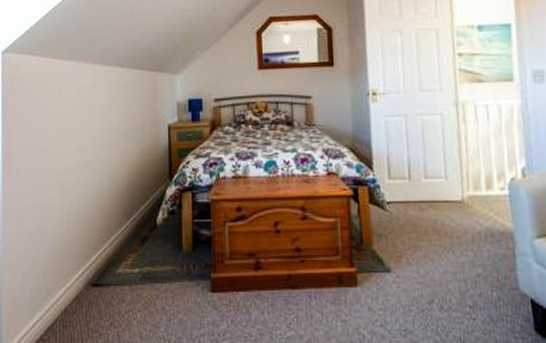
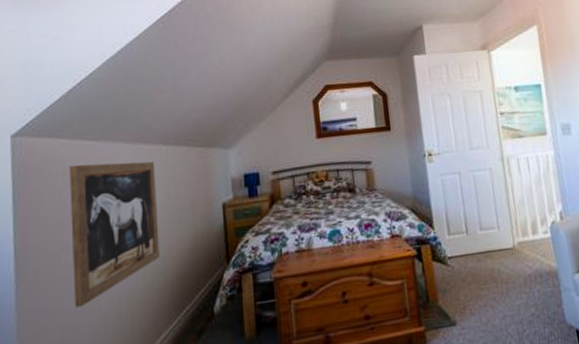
wall art: none [44,80,113,203] -> present [70,161,160,308]

